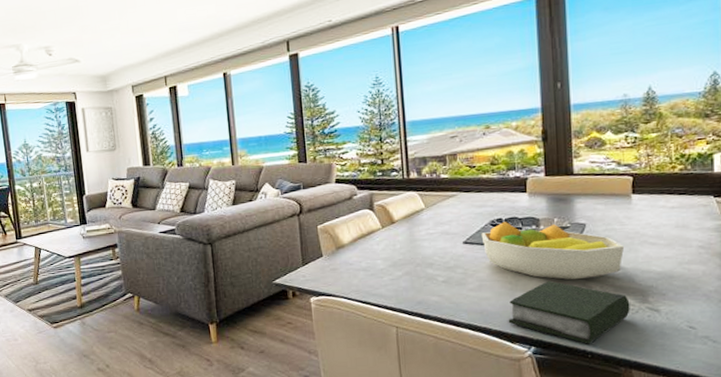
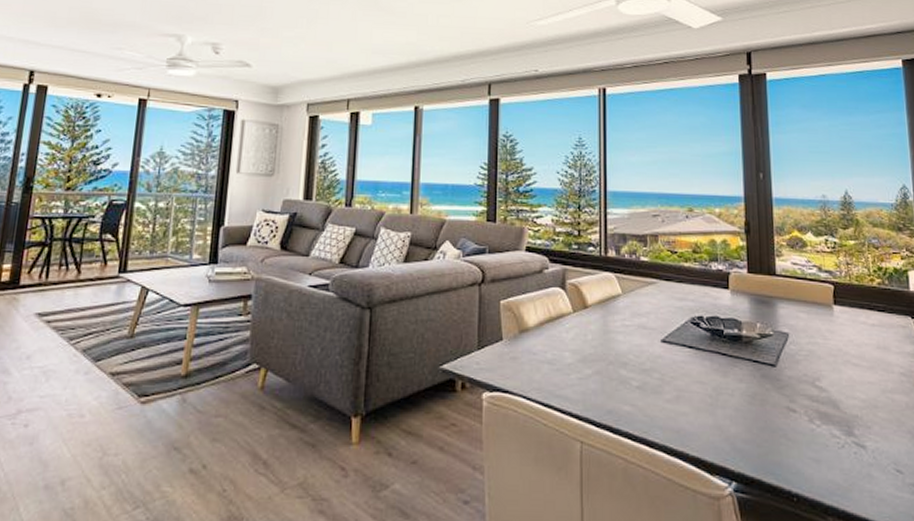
fruit bowl: present [481,221,625,280] -> none [681,320,828,400]
book: present [508,281,630,344] -> none [707,398,836,484]

